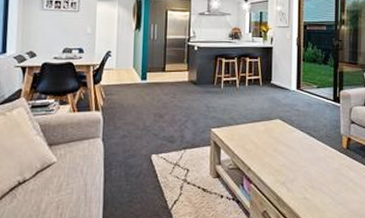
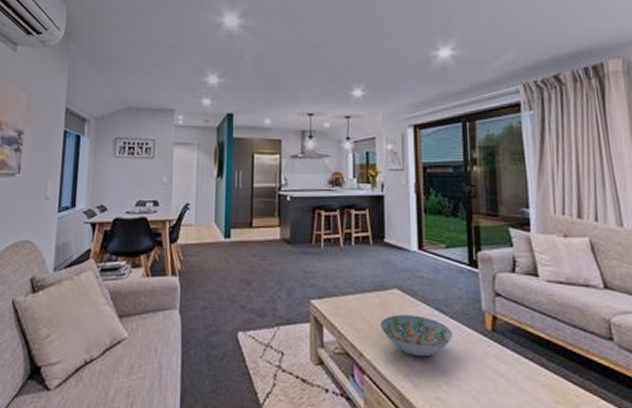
decorative bowl: none [265,139,319,169] -> present [380,315,453,357]

